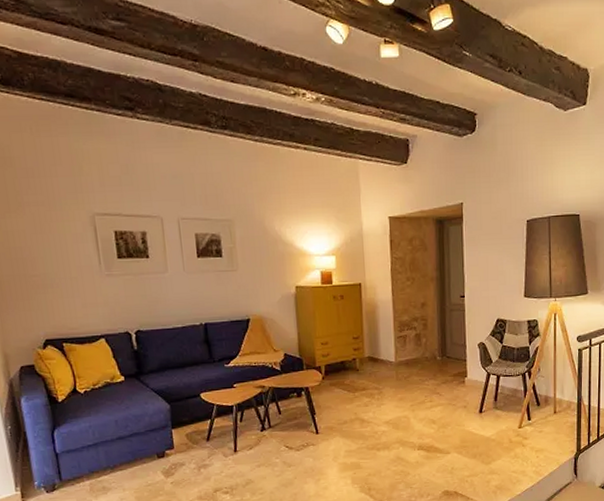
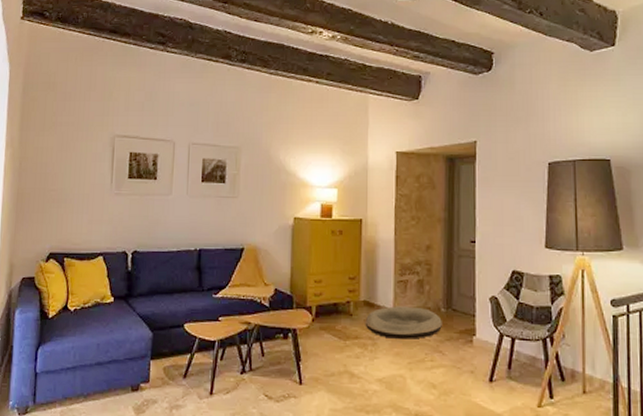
dog bed: none [370,357,438,387] -> present [365,306,442,339]

